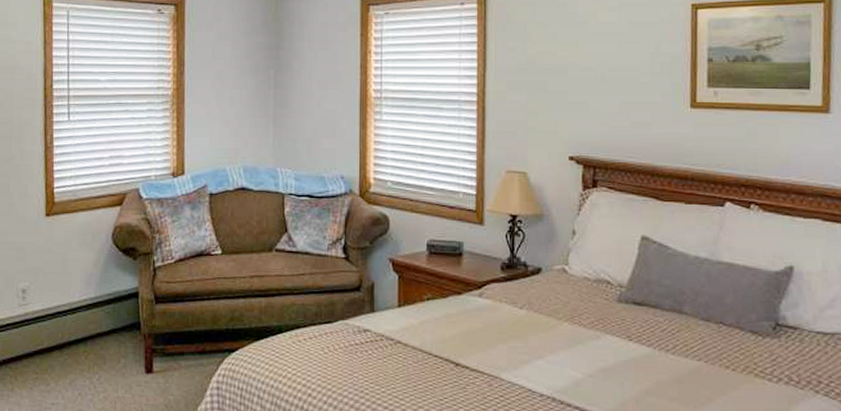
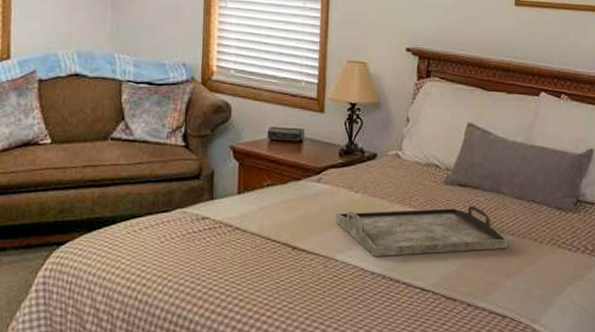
serving tray: none [500,326,693,378] -> present [336,206,507,257]

